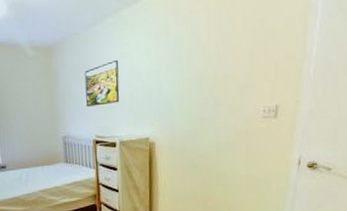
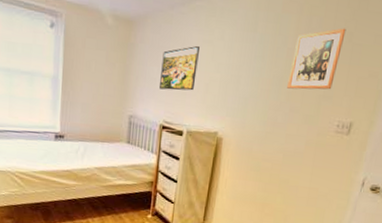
picture frame: none [208,16,256,84] -> present [287,28,346,90]

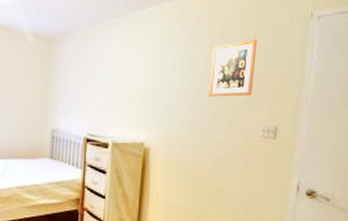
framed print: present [160,45,200,91] -> none [82,59,120,103]

